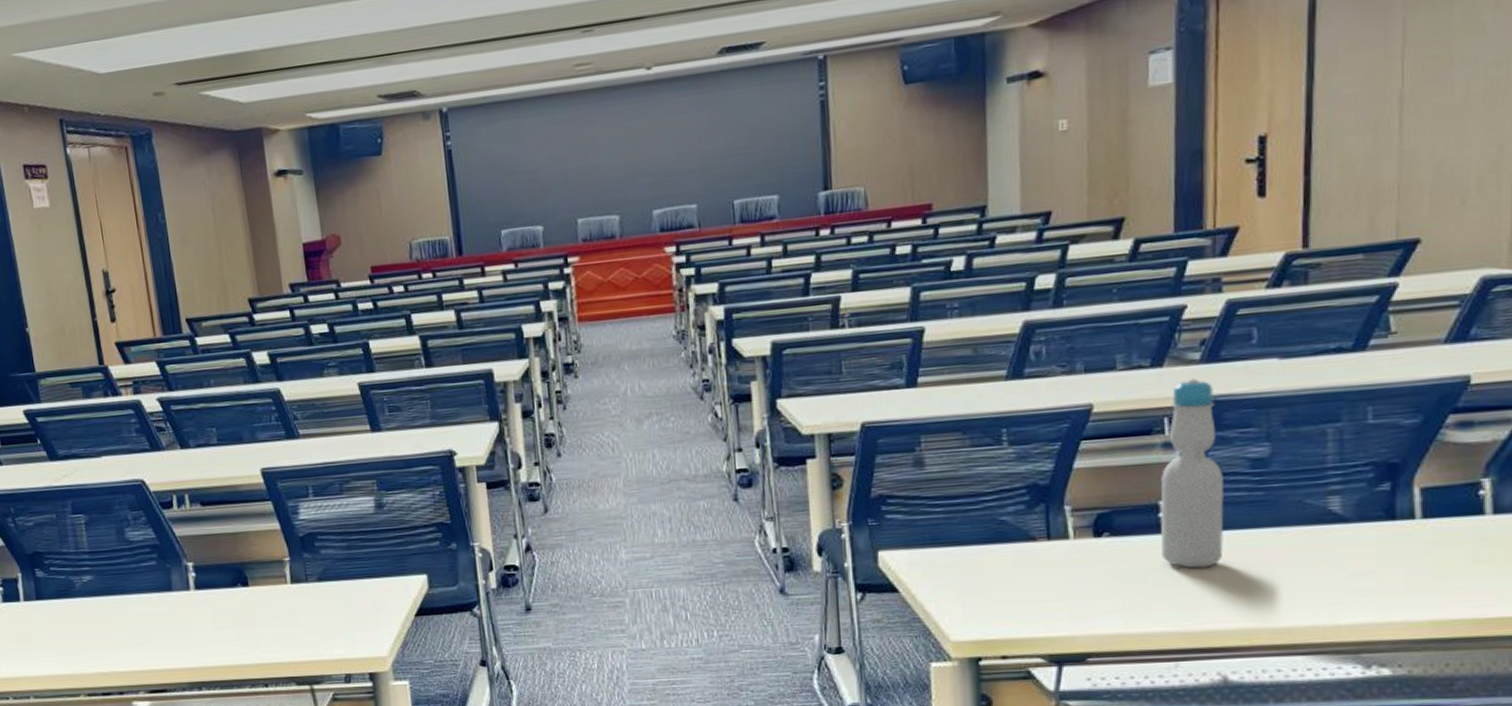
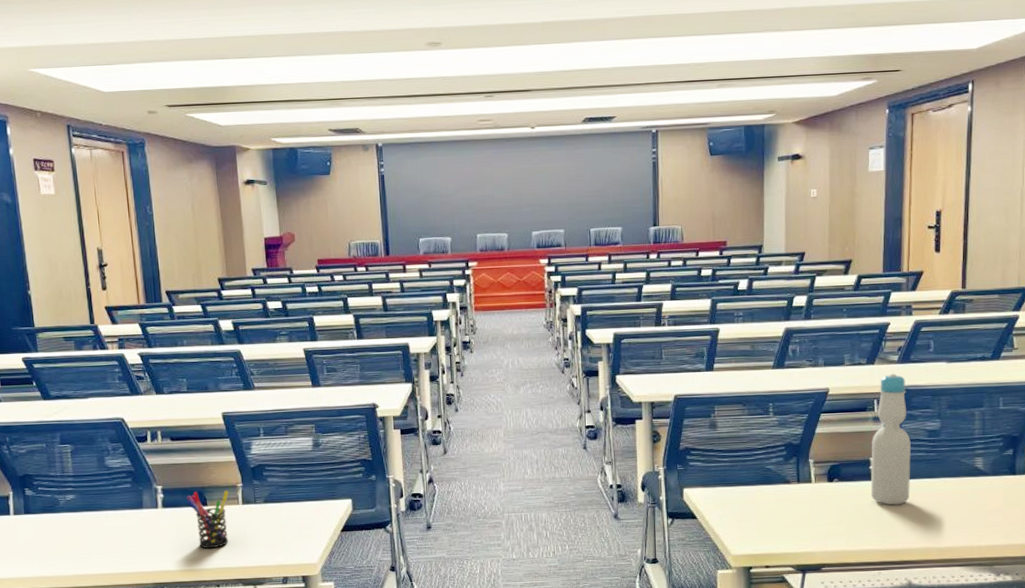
pen holder: none [223,566,277,640] -> present [186,491,229,549]

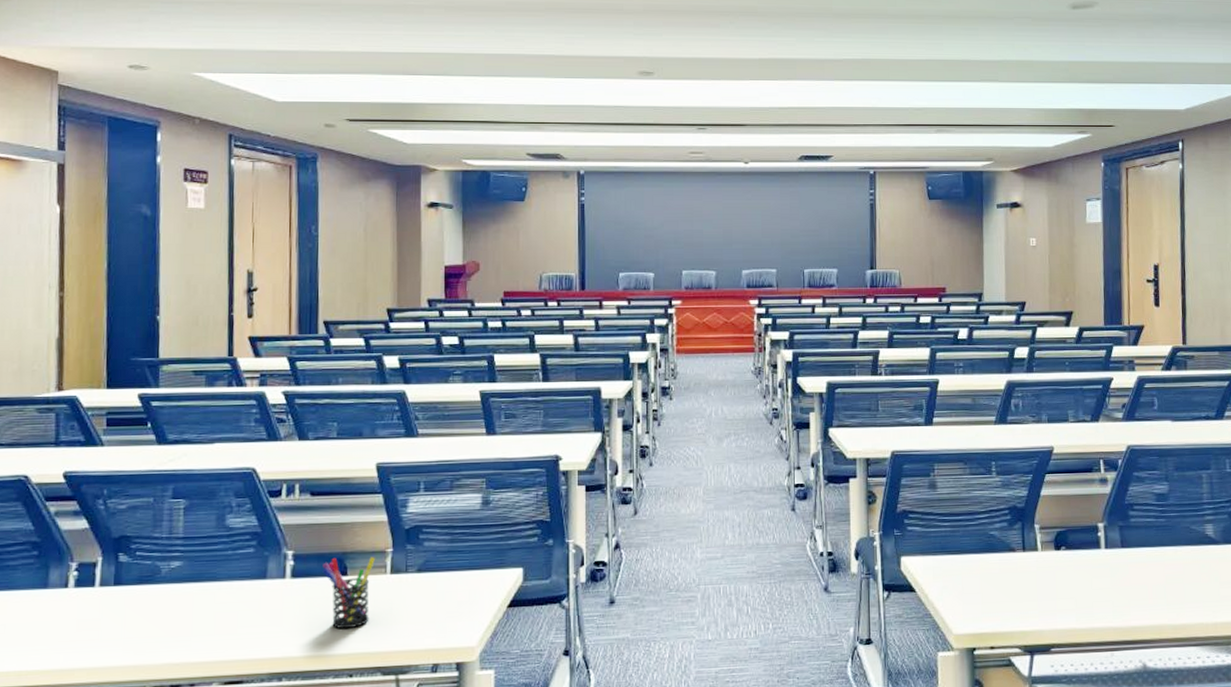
bottle: present [870,373,911,505] -> none [1099,432,1141,577]

